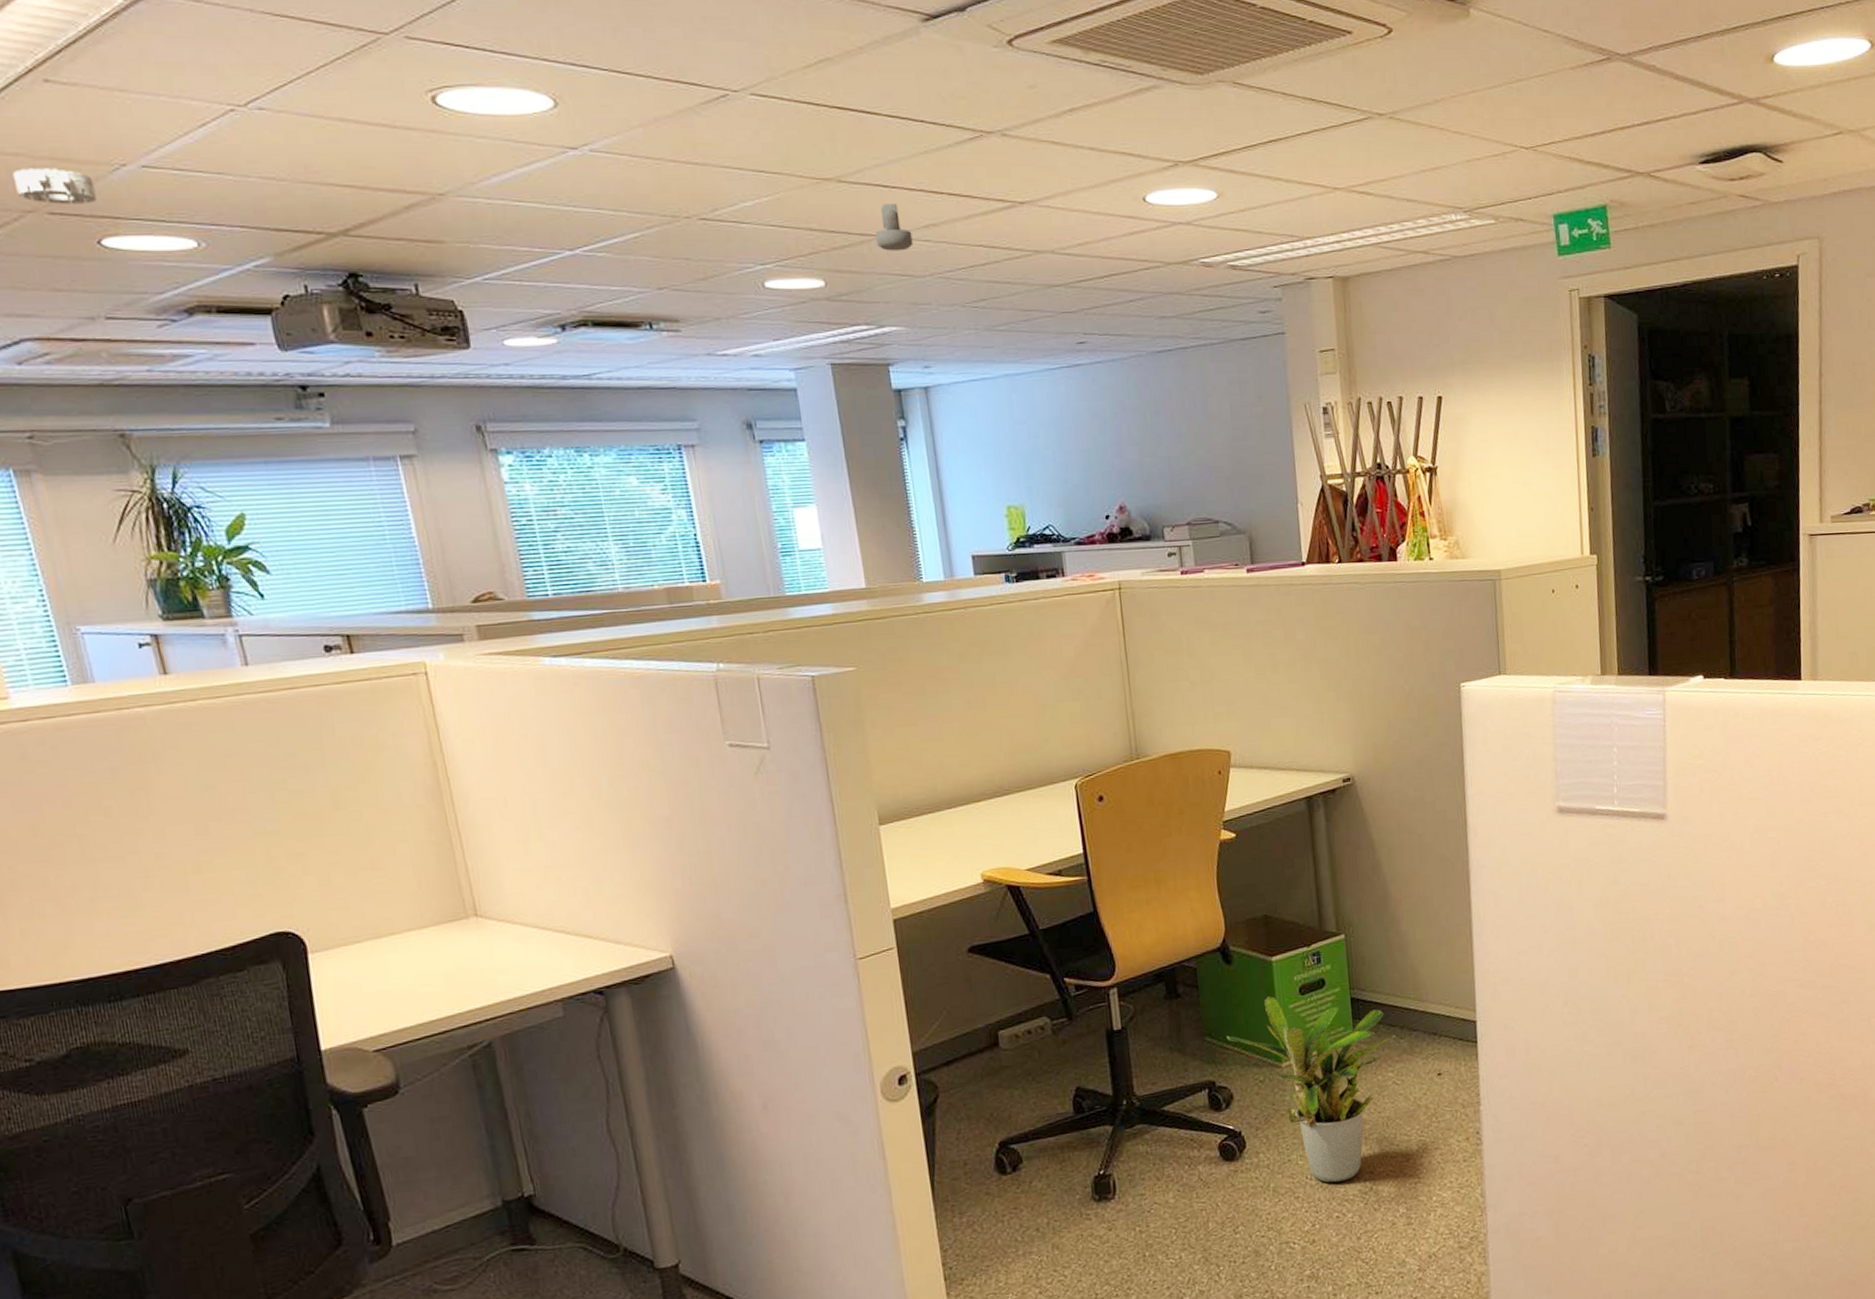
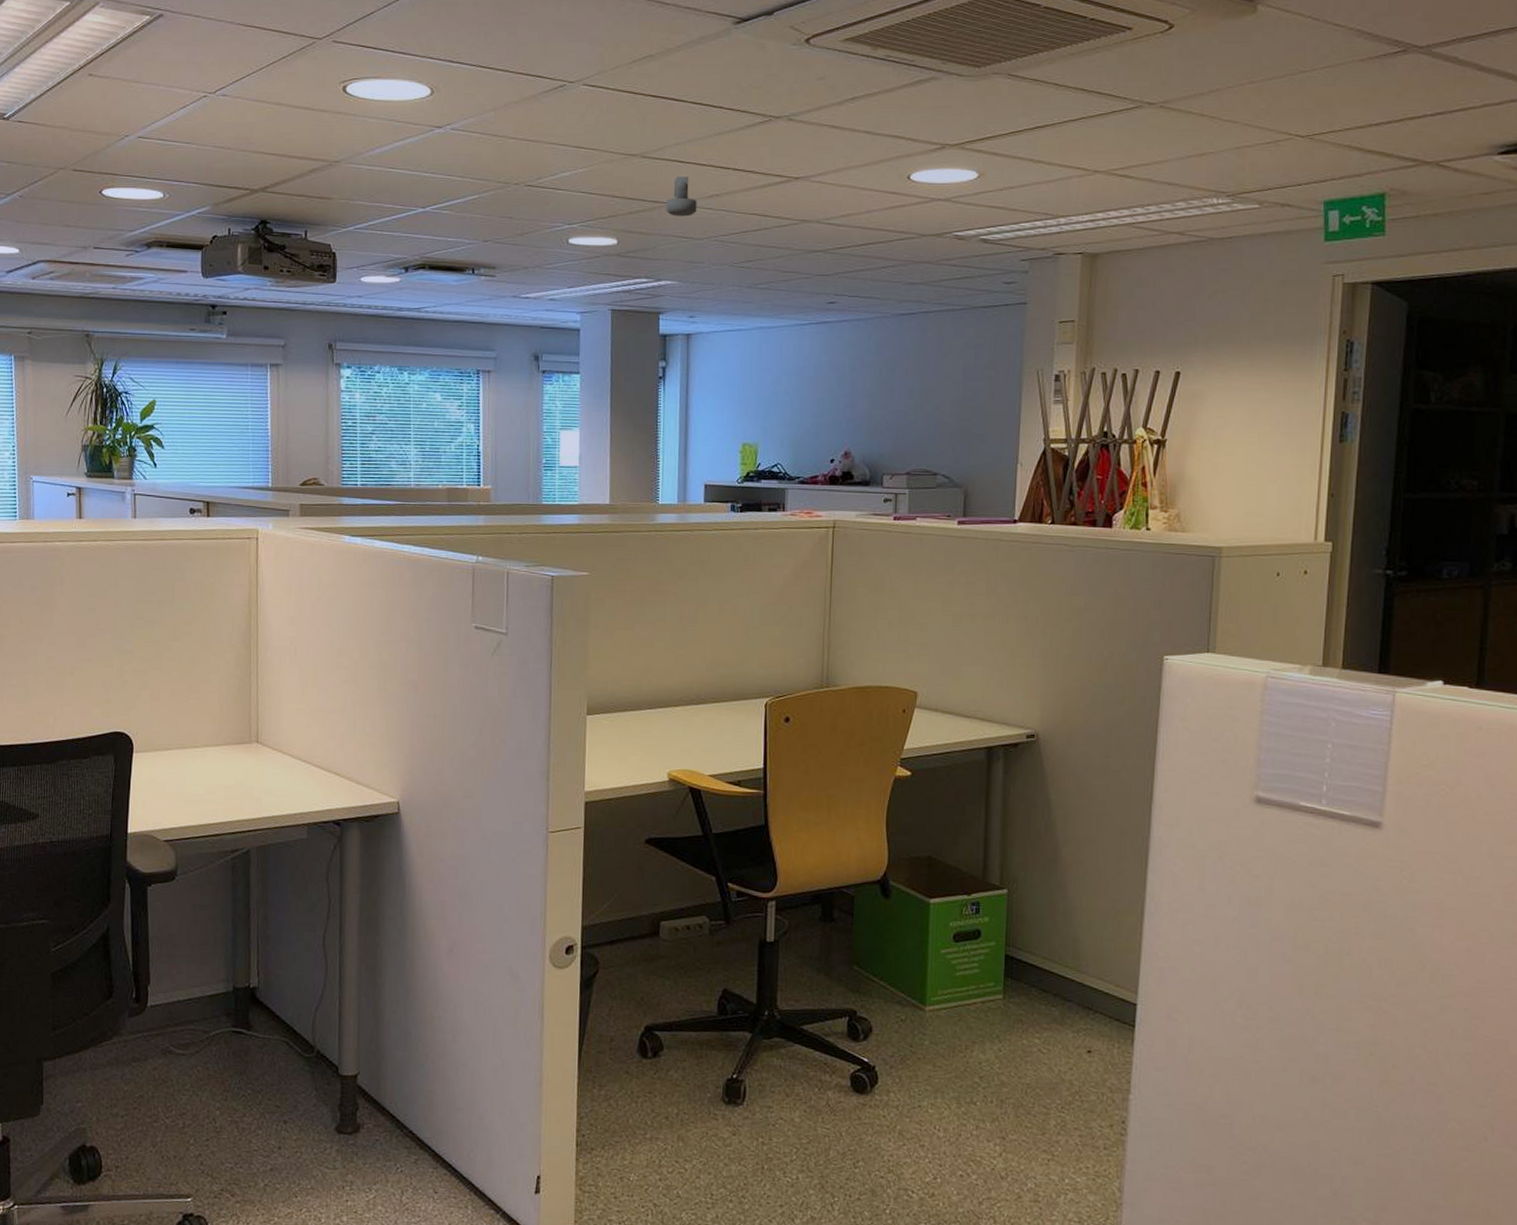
smoke detector: present [12,168,97,204] -> none [56,137,106,164]
potted plant: present [1226,996,1398,1183] -> none [874,938,1049,1141]

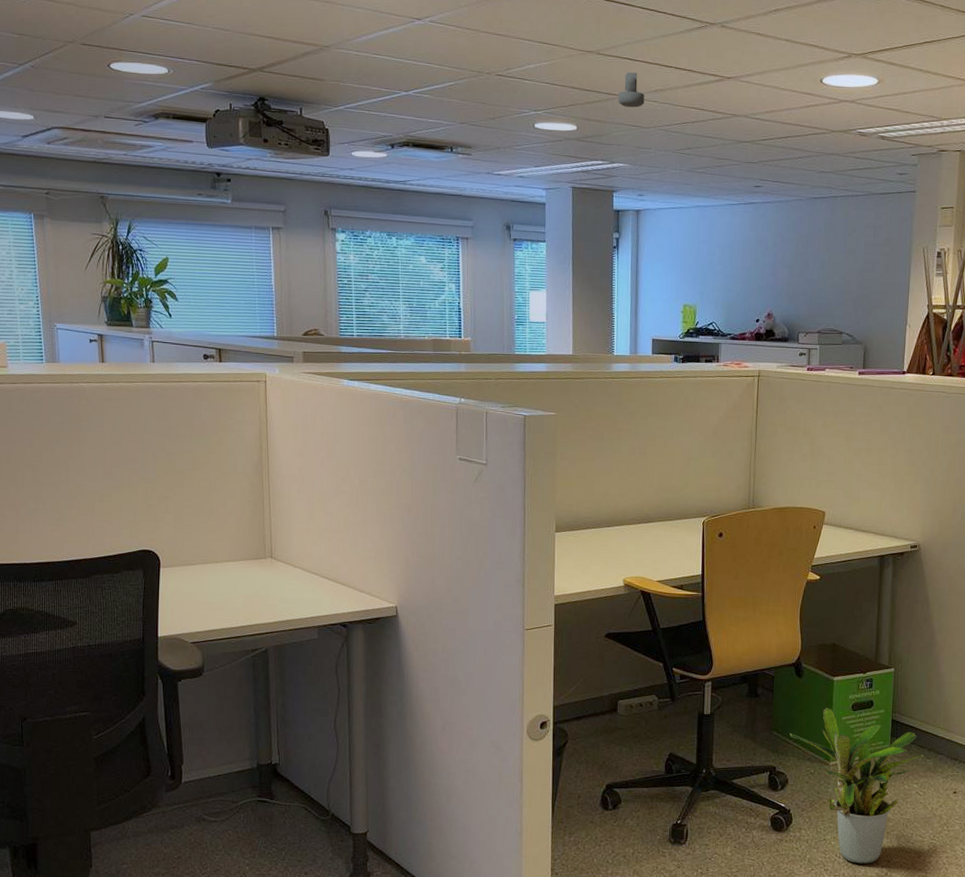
potted plant: none [874,938,1049,1141] -> present [790,708,925,864]

